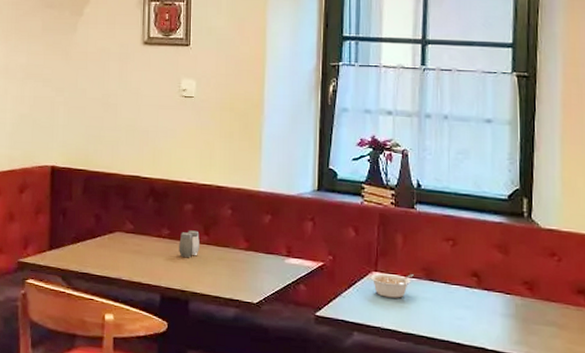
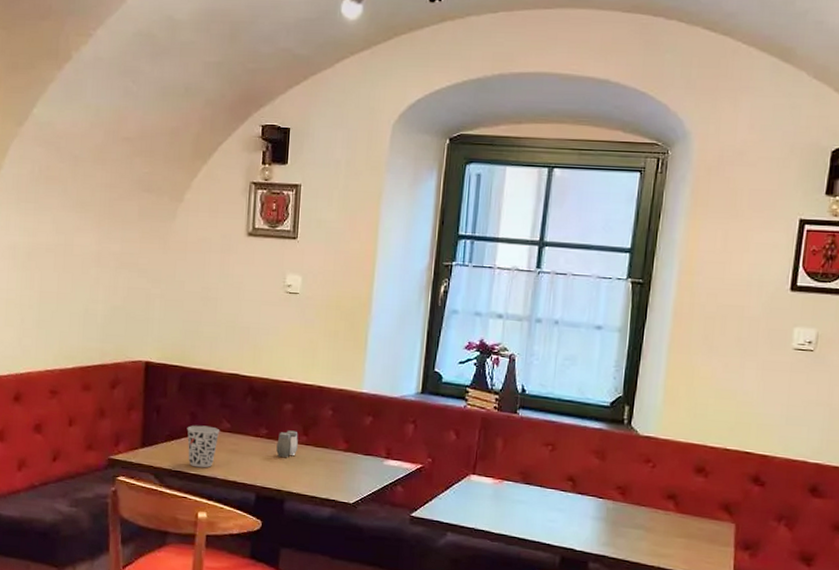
cup: none [92,227,124,270] -> present [187,425,220,468]
legume: present [370,273,415,298] -> none [467,476,512,501]

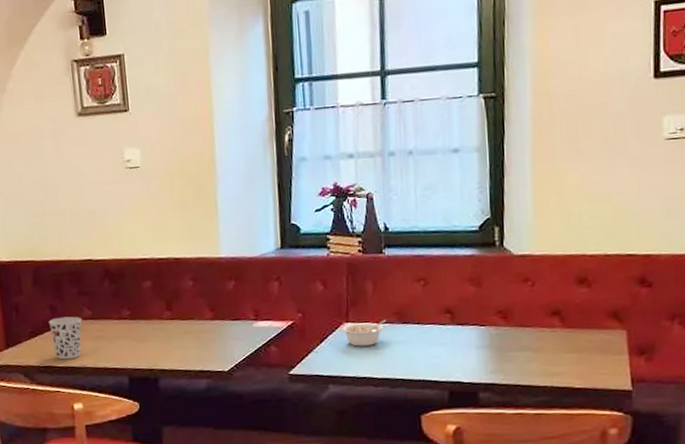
salt and pepper shaker: present [276,430,298,458] -> none [141,307,164,337]
legume: none [467,476,512,501] -> present [342,319,387,347]

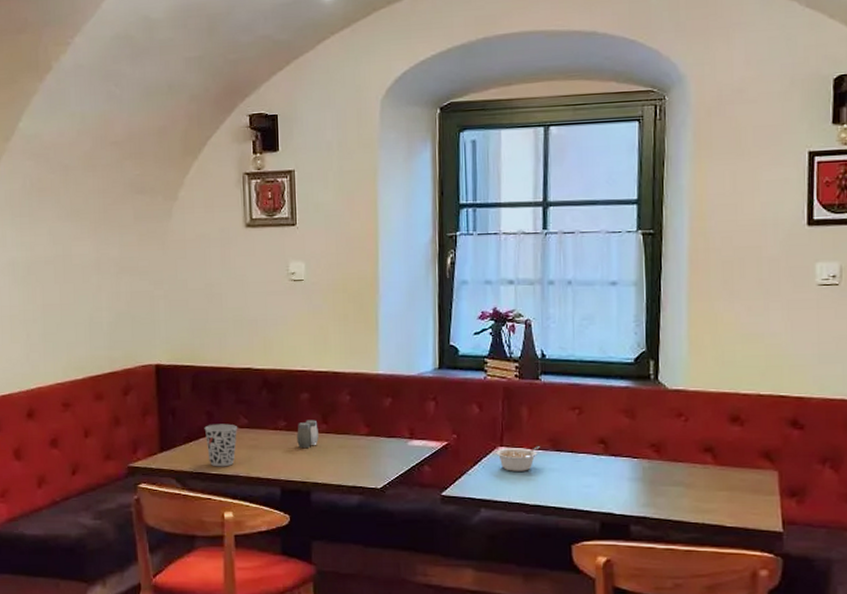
salt and pepper shaker: none [141,307,164,337] -> present [297,420,318,449]

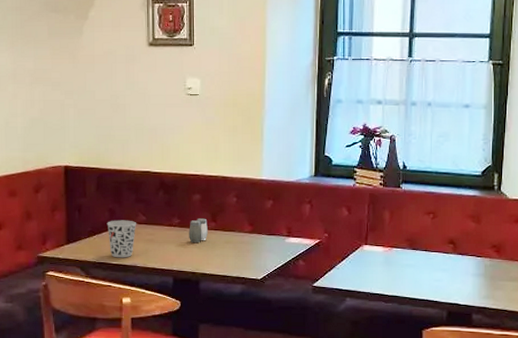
legume: present [496,445,541,471] -> none [361,244,400,267]

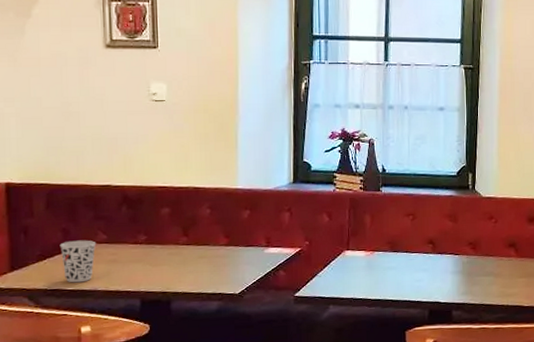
salt and pepper shaker: present [189,218,208,244] -> none [157,233,179,261]

